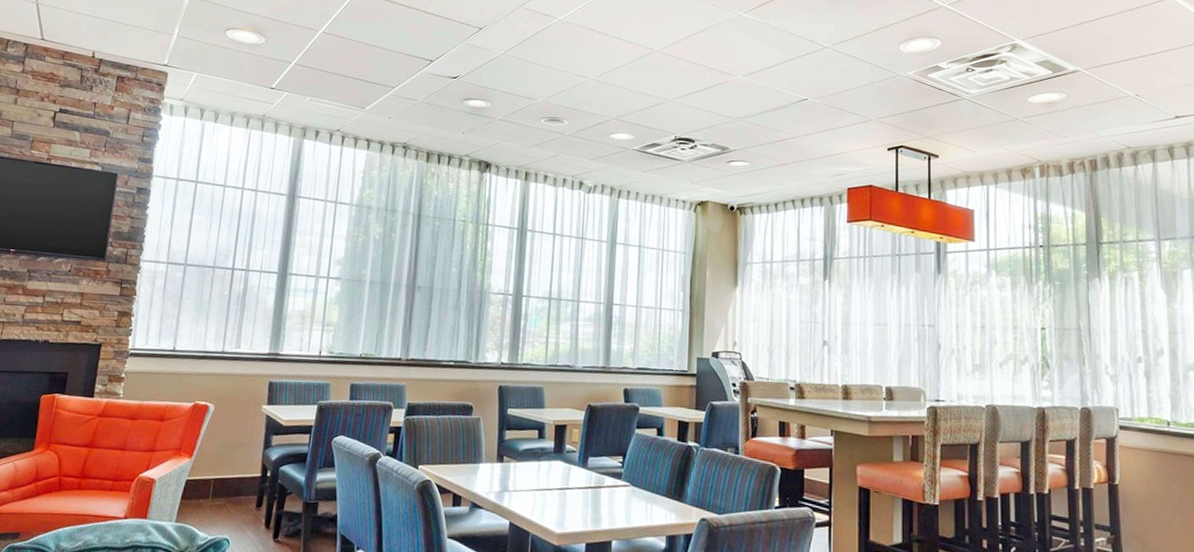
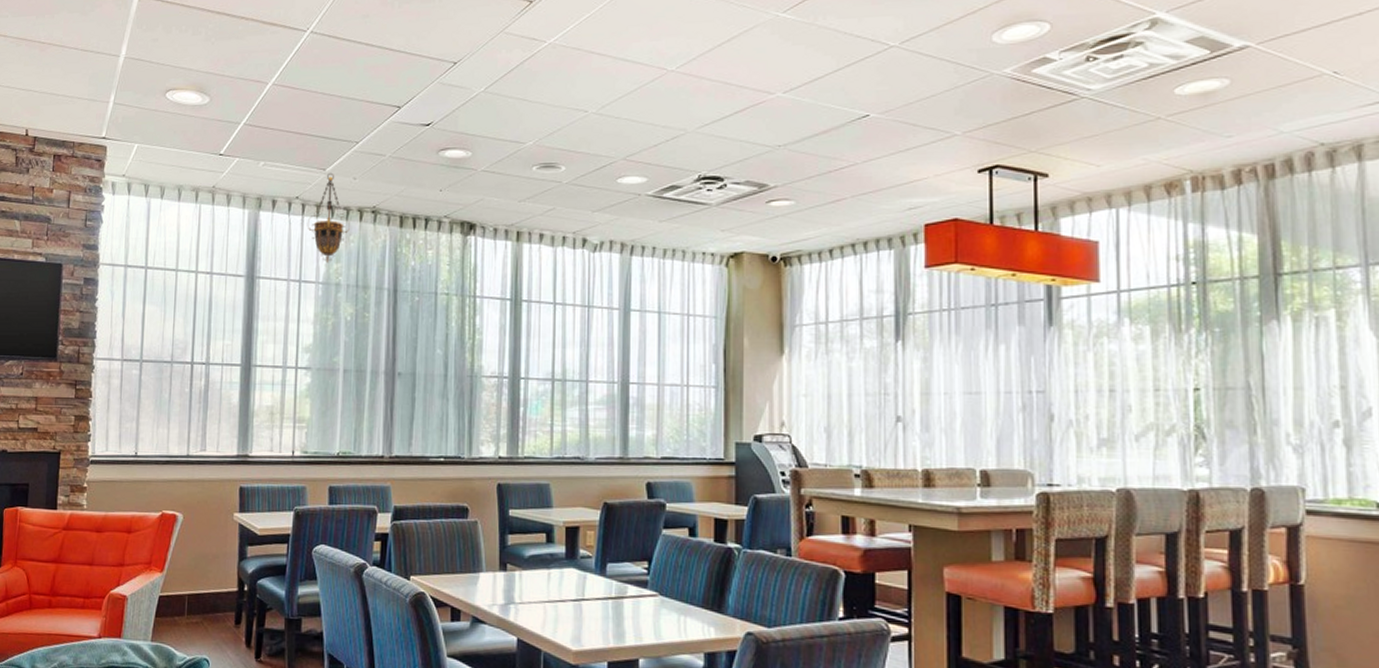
hanging lantern: none [345,111,383,189] -> present [307,172,350,264]

